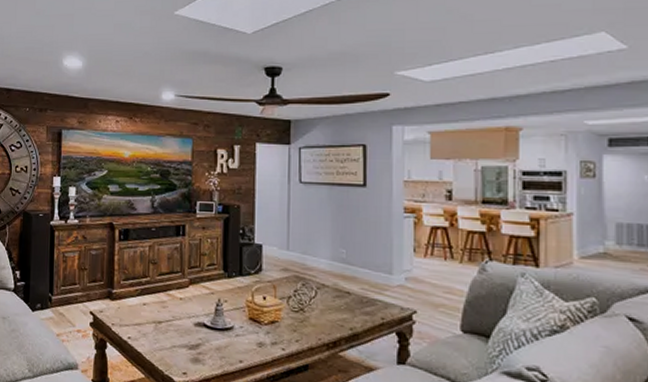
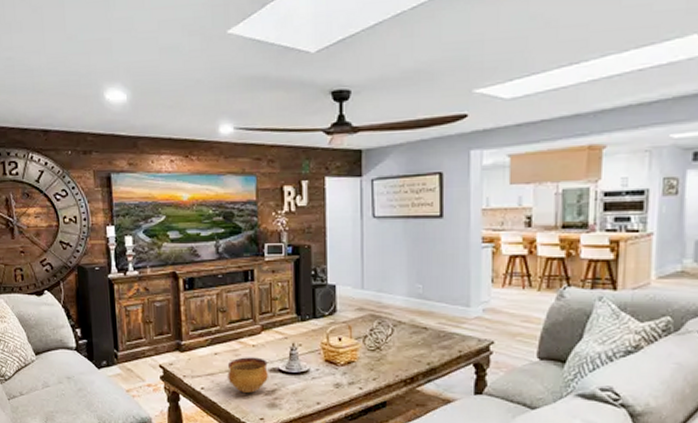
bowl: none [154,309,193,346] -> present [227,357,268,393]

